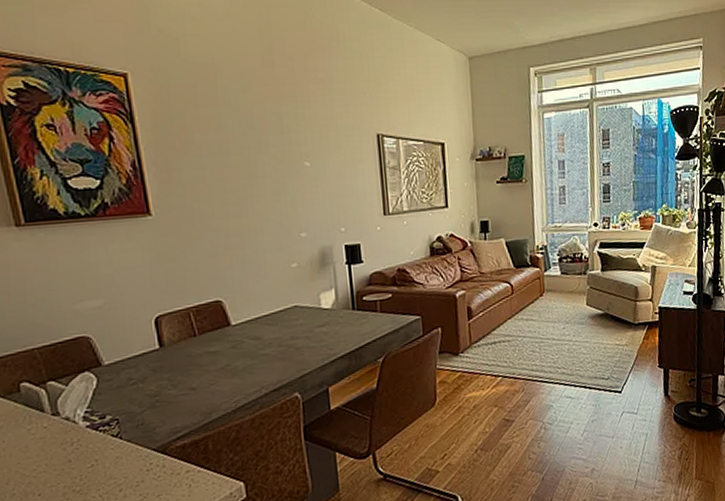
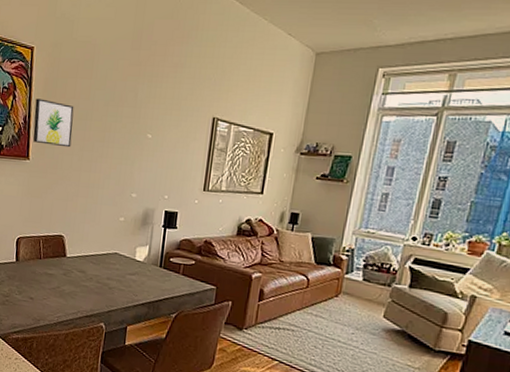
wall art: none [144,137,208,193] -> present [33,98,74,148]

